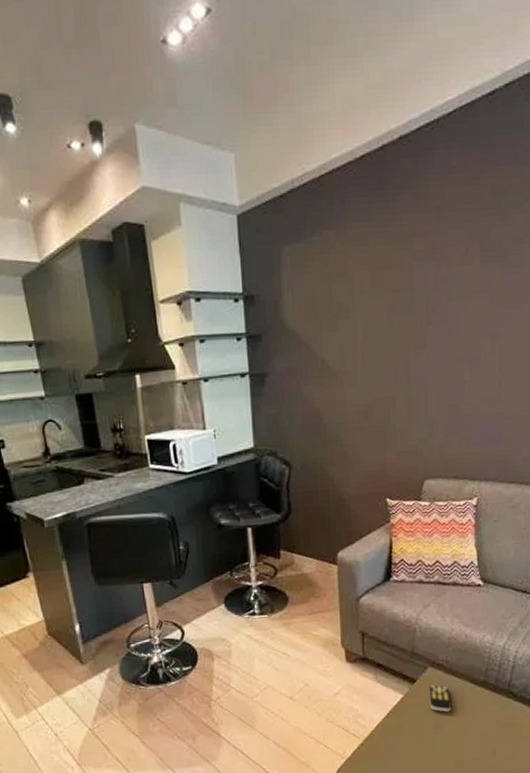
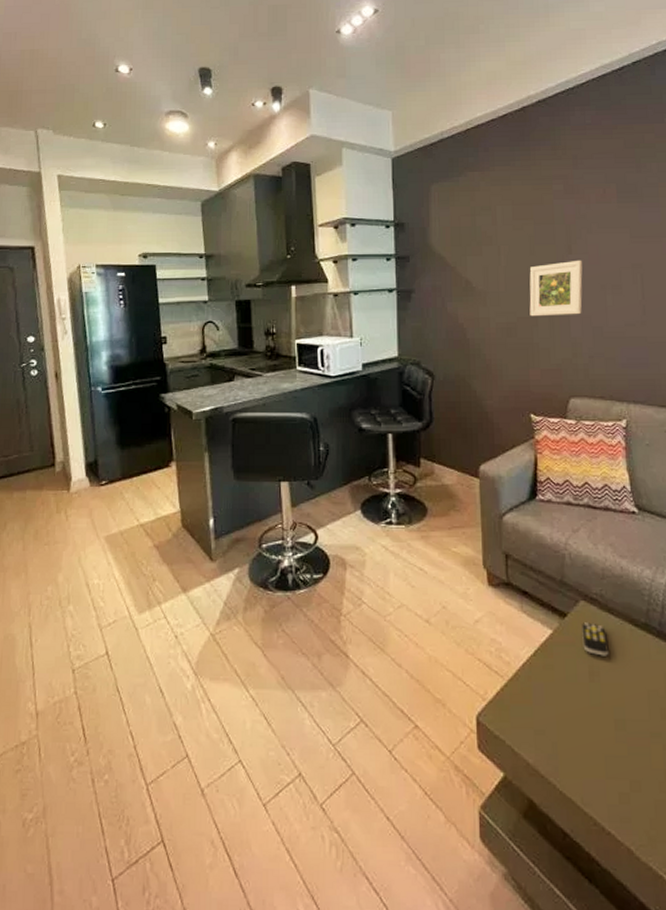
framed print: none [387,331,441,397] -> present [529,260,583,317]

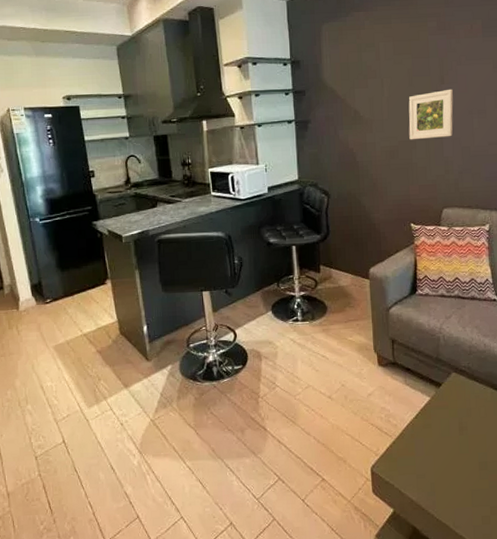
remote control: present [580,622,609,656] -> none [452,389,475,415]

